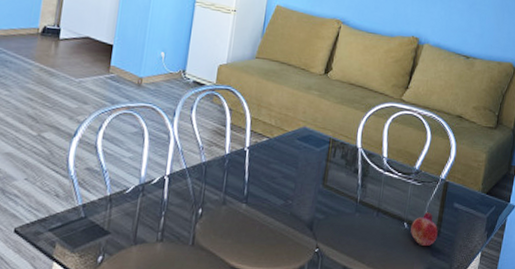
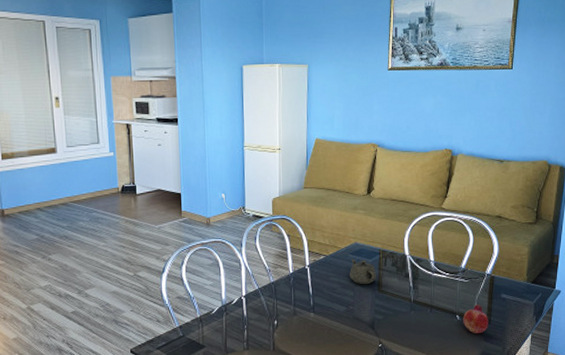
teapot: none [292,144,323,176] -> present [349,258,376,284]

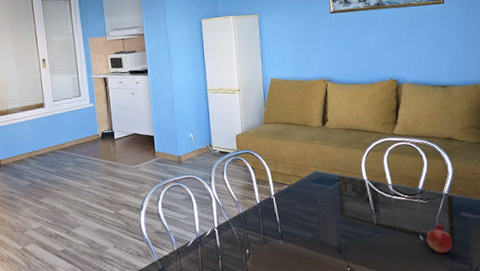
teapot: present [349,258,376,284] -> none [312,186,339,211]

